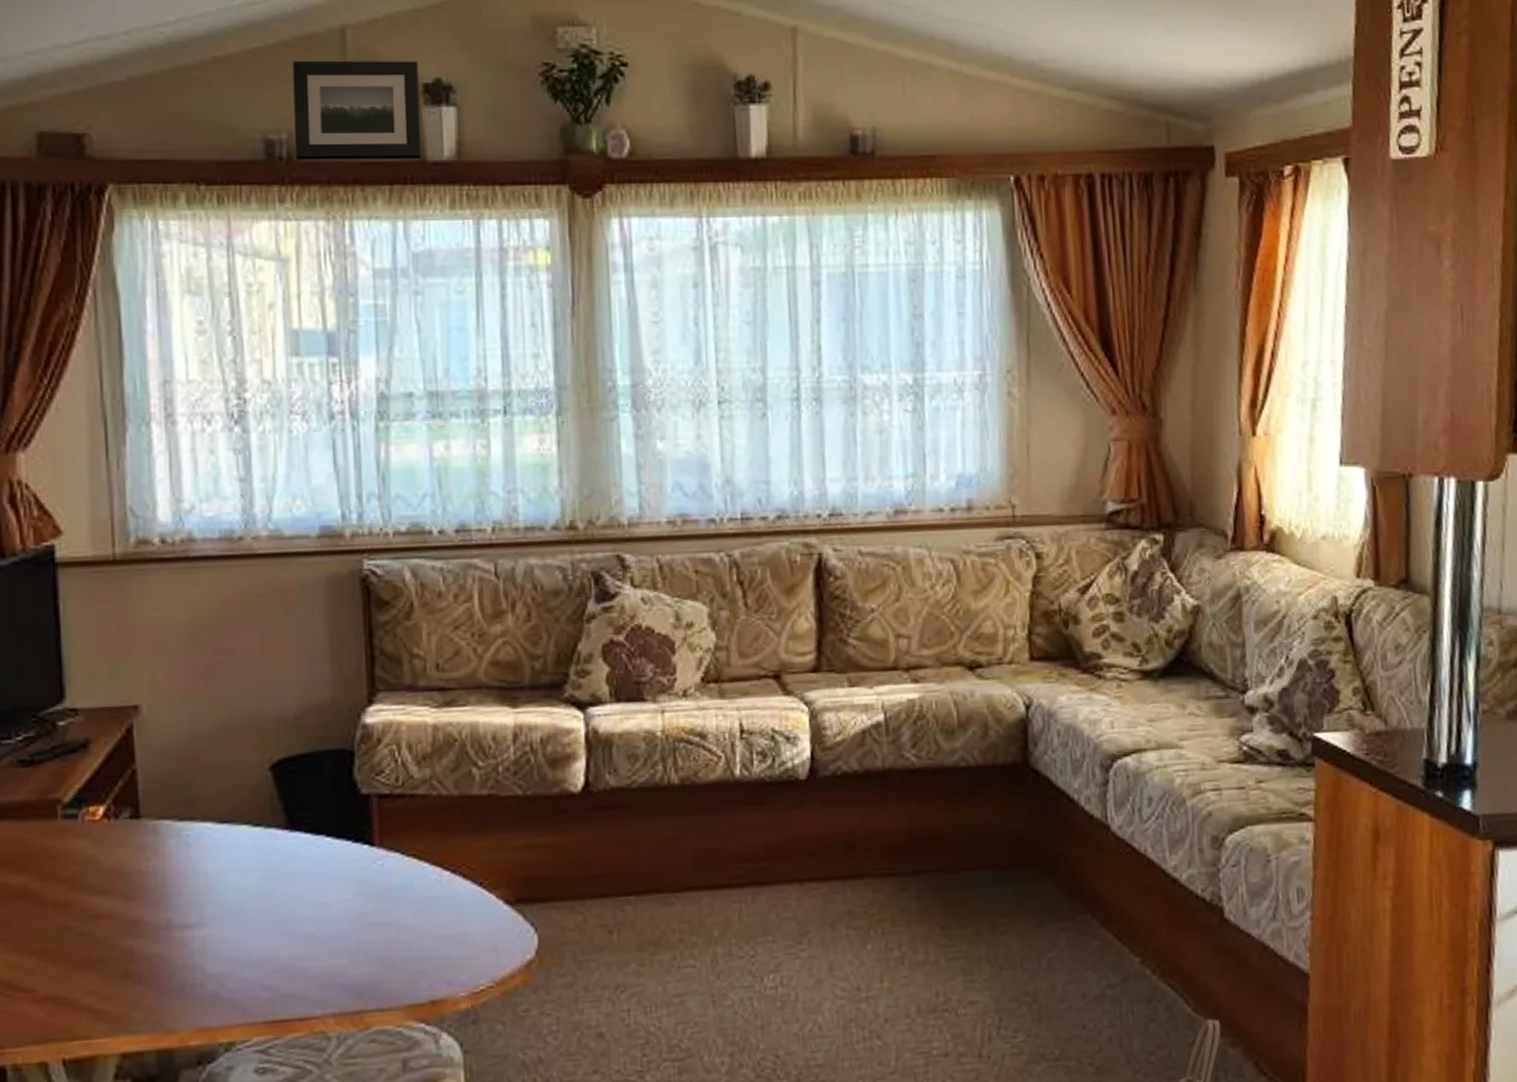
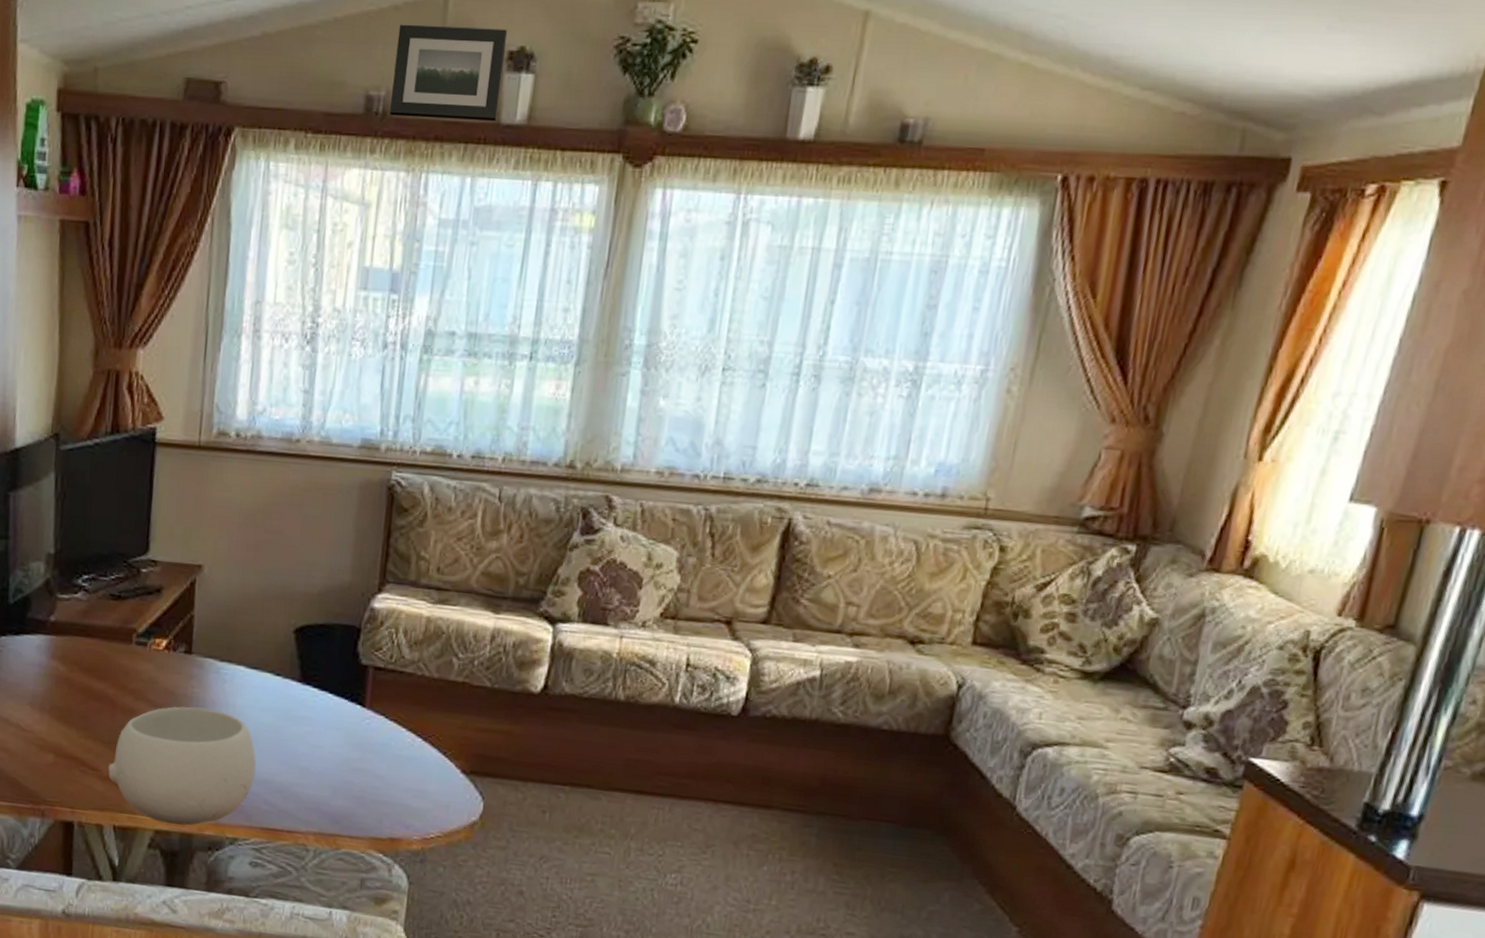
bowl: none [45,883,247,1042] -> present [108,706,256,826]

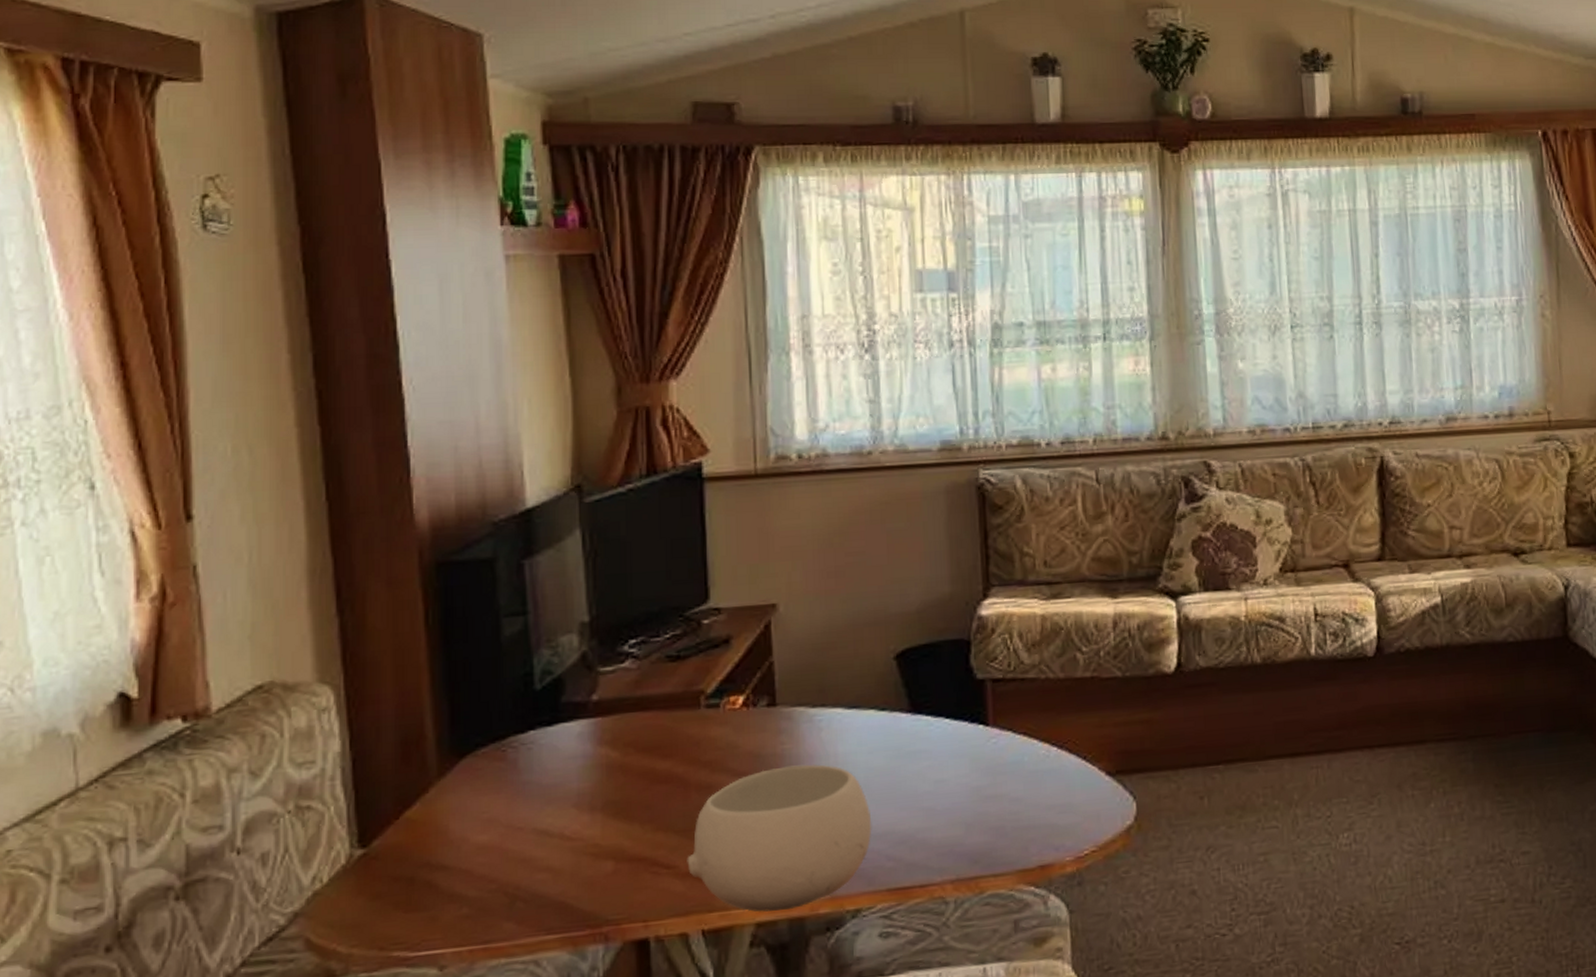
picture frame: present [389,24,507,122] -> none [918,38,1031,124]

